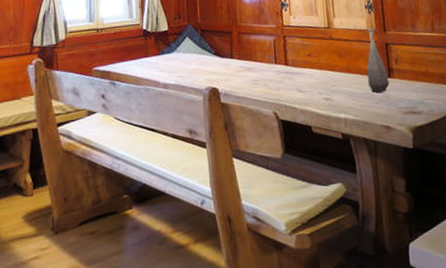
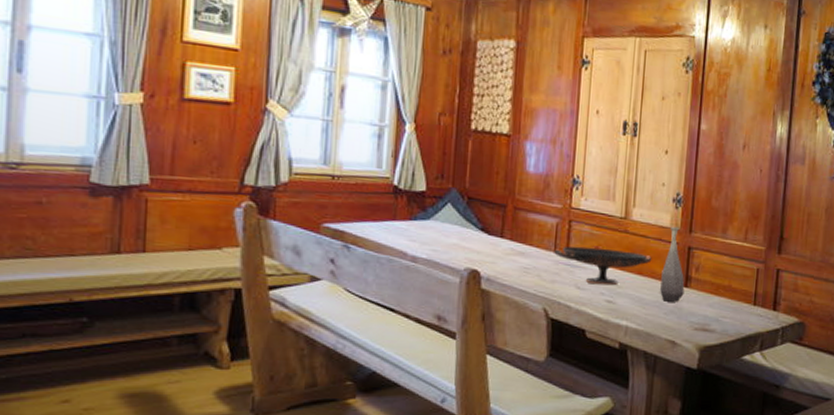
decorative bowl: none [275,54,357,86] -> present [554,246,652,286]

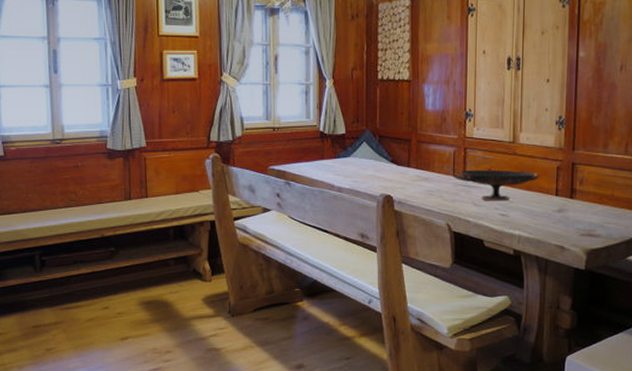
bottle: present [660,226,685,302] -> none [548,146,570,212]

